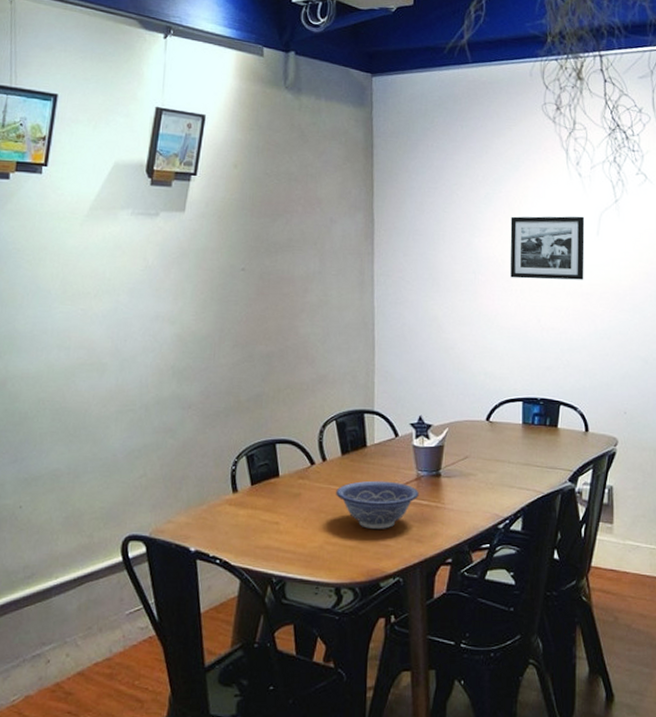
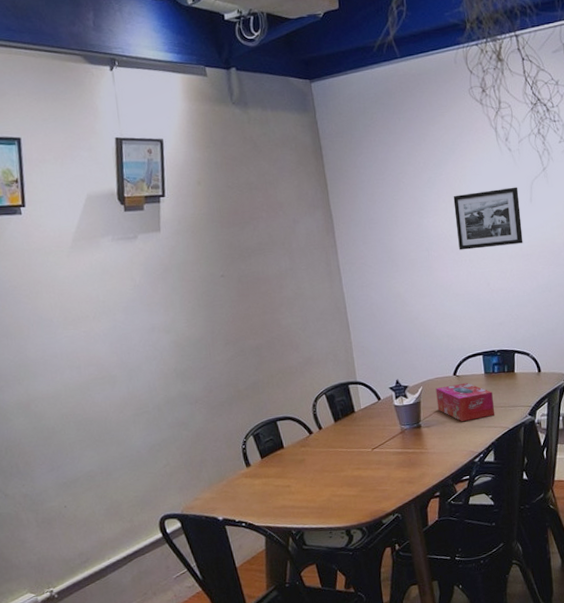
decorative bowl: present [336,480,419,529] -> none [334,437,405,479]
tissue box: none [462,431,530,478] -> present [435,382,495,422]

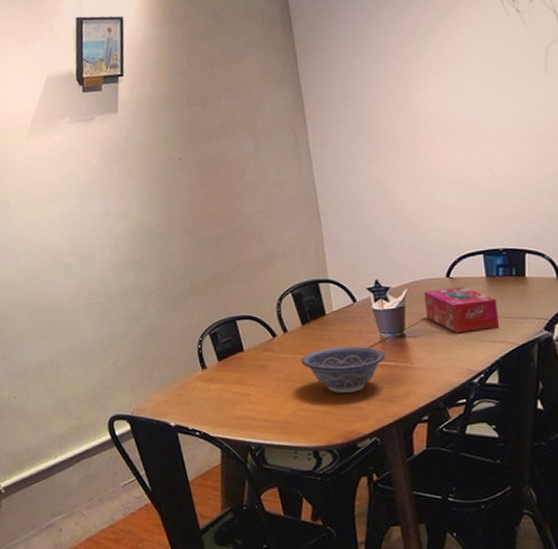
decorative bowl: none [334,437,405,479] -> present [301,346,385,393]
picture frame: present [453,187,523,250] -> none [446,54,536,130]

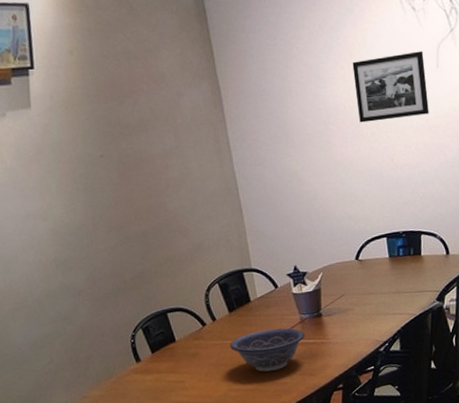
tissue box: present [423,286,500,334] -> none [336,267,401,310]
picture frame: none [446,54,536,130] -> present [352,51,429,123]

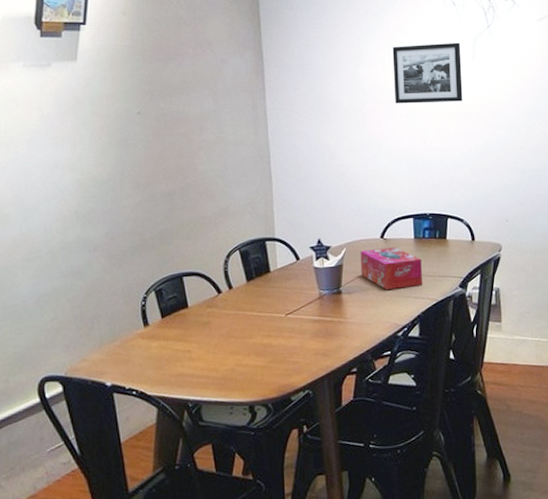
decorative bowl: present [230,328,305,372] -> none [244,302,322,348]
tissue box: none [336,267,401,310] -> present [360,246,423,291]

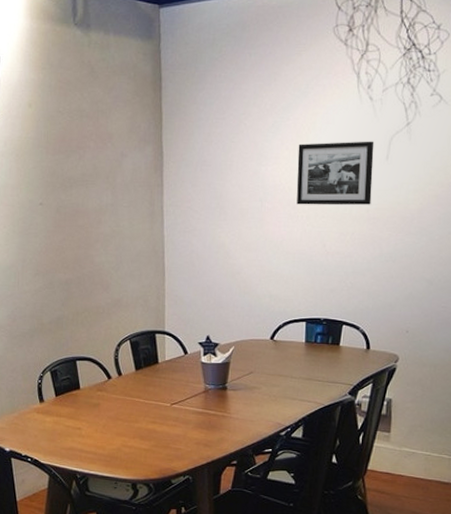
tissue box: present [360,246,423,291] -> none [247,349,311,391]

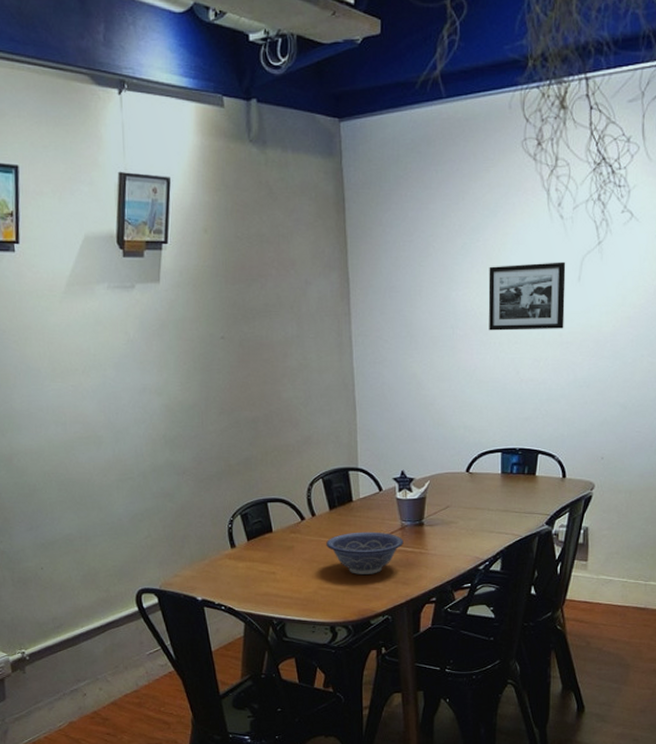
decorative bowl: none [131,393,207,435] -> present [326,531,404,574]

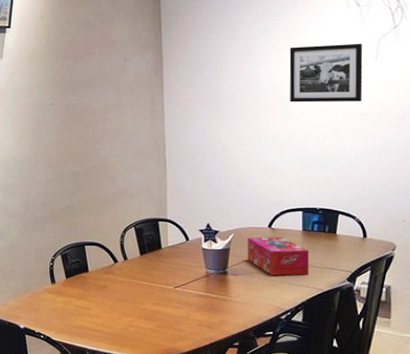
decorative bowl: present [326,531,404,574] -> none [136,276,208,316]
tissue box: none [444,481,508,524] -> present [247,236,310,276]

